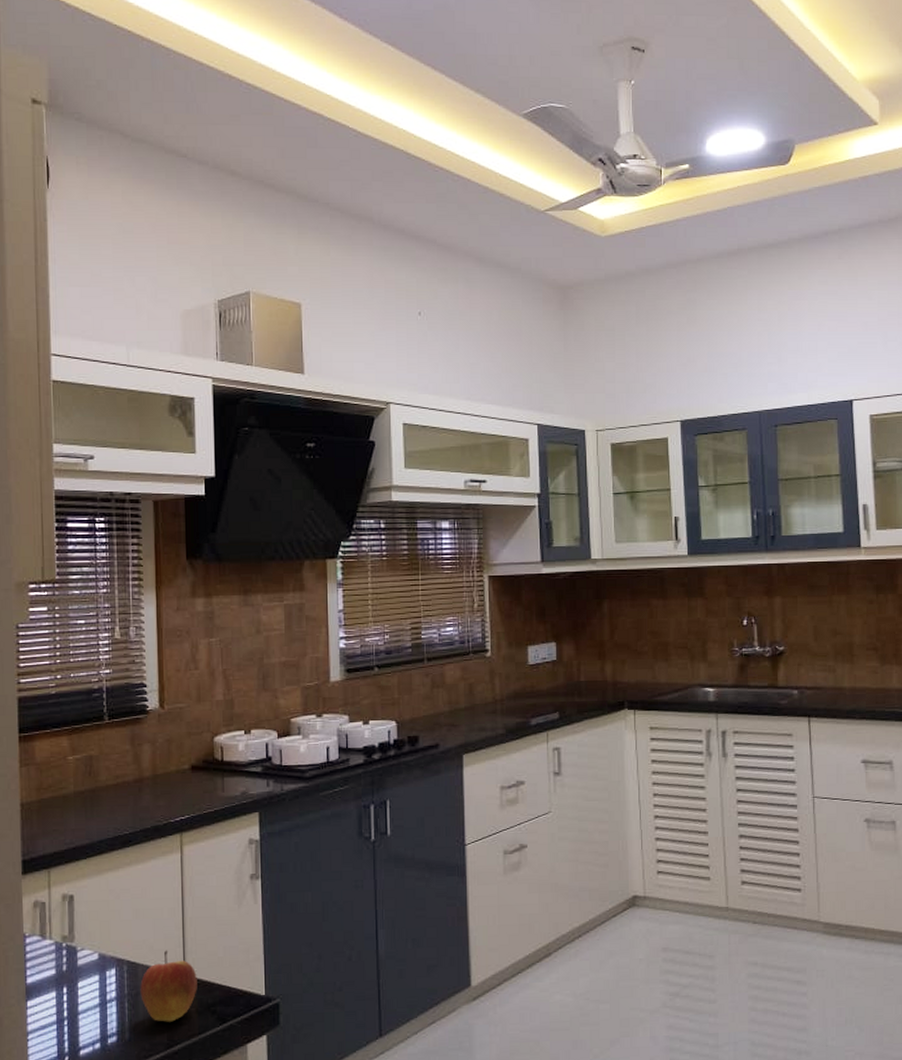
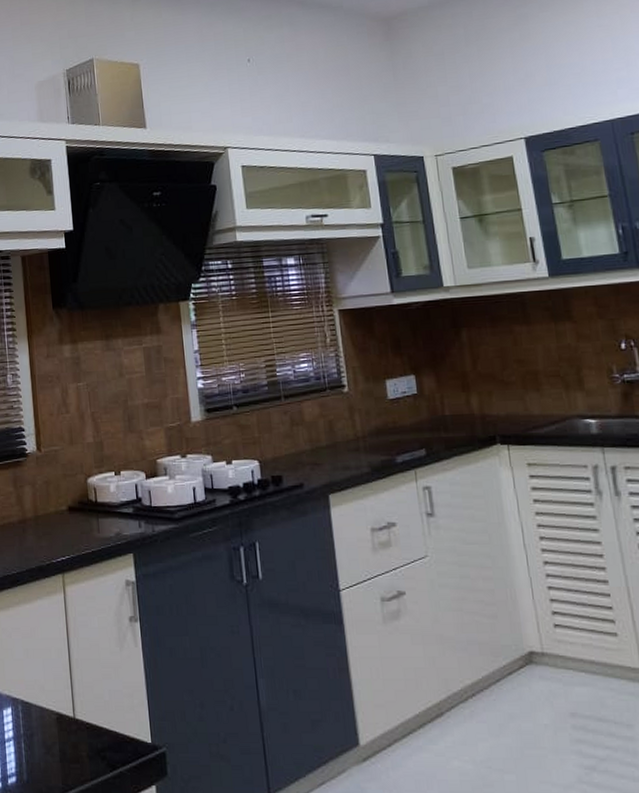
fruit: present [140,950,197,1022] -> none [34,691,87,765]

